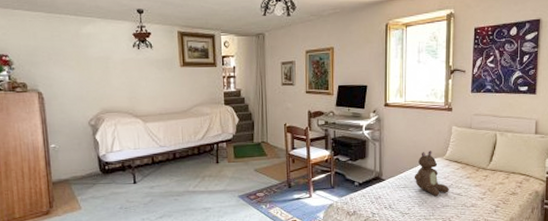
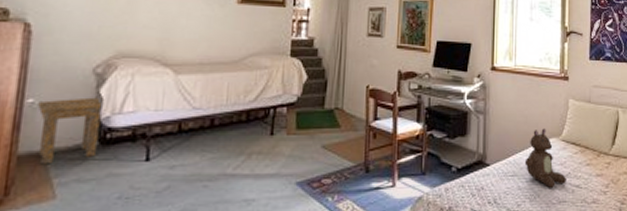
side table: none [58,141,102,188] -> present [38,97,105,165]

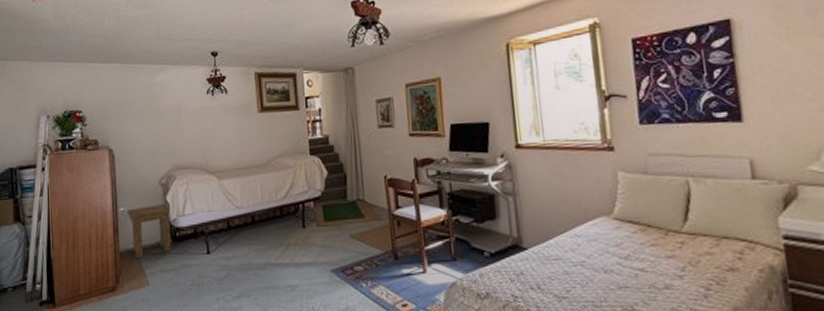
teddy bear: present [524,128,566,188] -> none [569,207,626,272]

